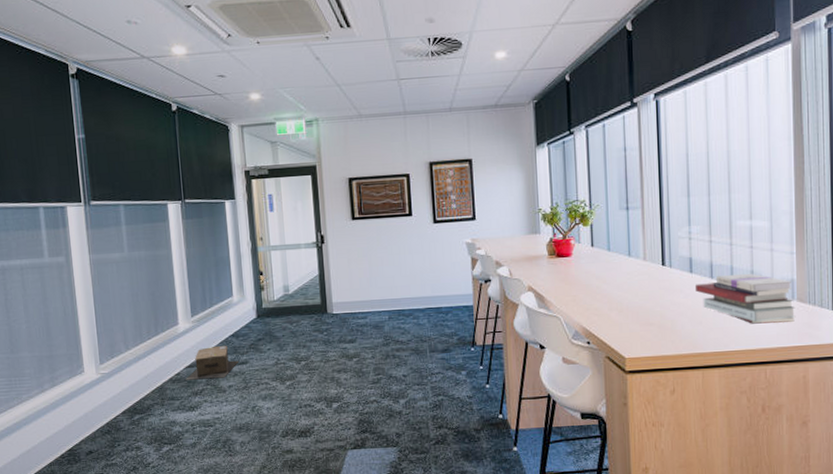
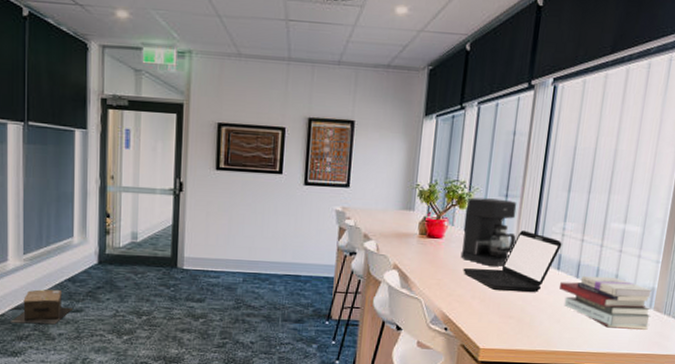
coffee maker: none [590,212,643,277] -> present [460,197,517,266]
laptop: none [596,239,691,300] -> present [463,230,562,292]

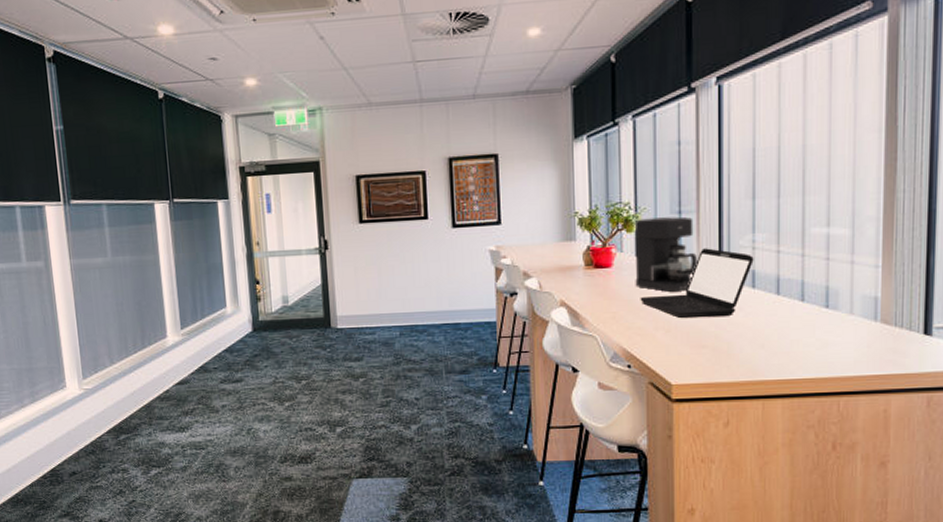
cardboard box: present [10,289,72,325] -> none [175,361,233,398]
books: present [559,276,652,330] -> none [757,289,878,348]

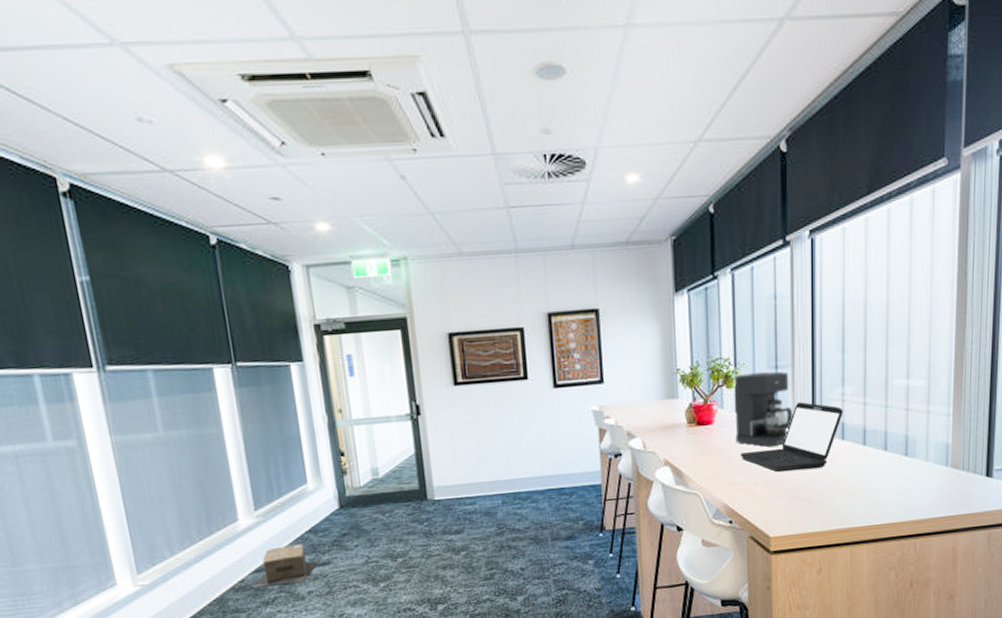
cardboard box: none [175,361,233,398] -> present [252,543,319,588]

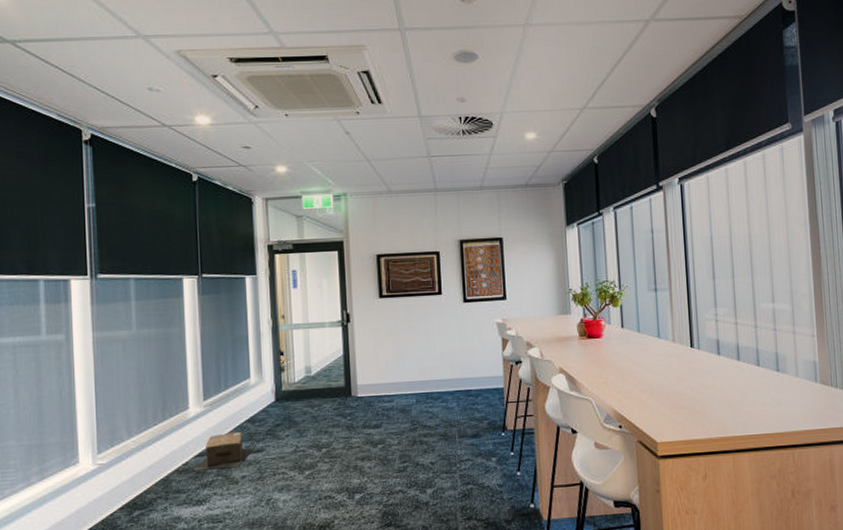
coffee maker: present [734,371,792,447] -> none [620,293,672,359]
laptop: present [740,402,843,472] -> none [627,320,718,382]

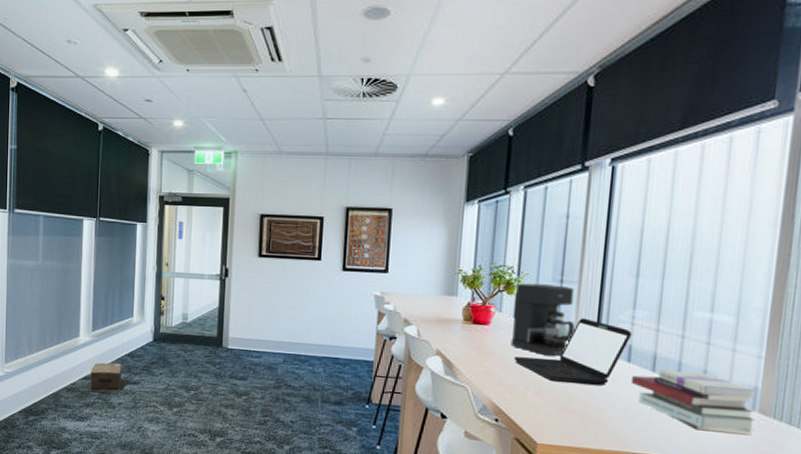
coffee maker: none [620,293,672,359] -> present [510,283,575,356]
laptop: none [627,320,718,382] -> present [514,318,632,386]
books: none [722,355,820,407] -> present [630,370,756,436]

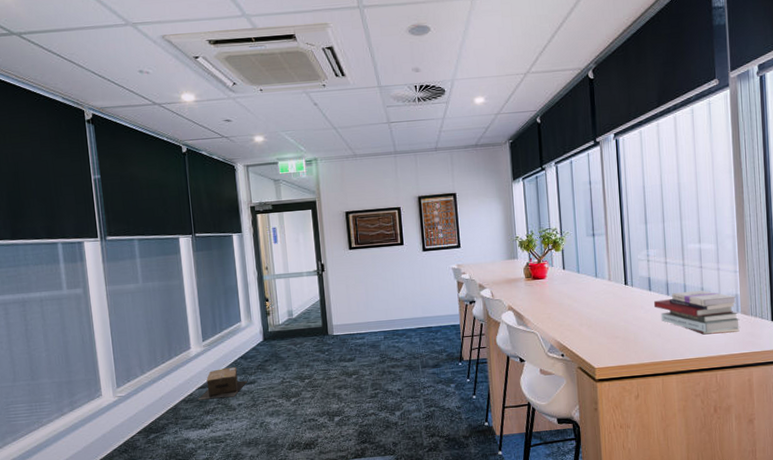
coffee maker: present [510,283,575,356] -> none [561,238,608,296]
laptop: present [514,318,632,386] -> none [568,261,649,316]

